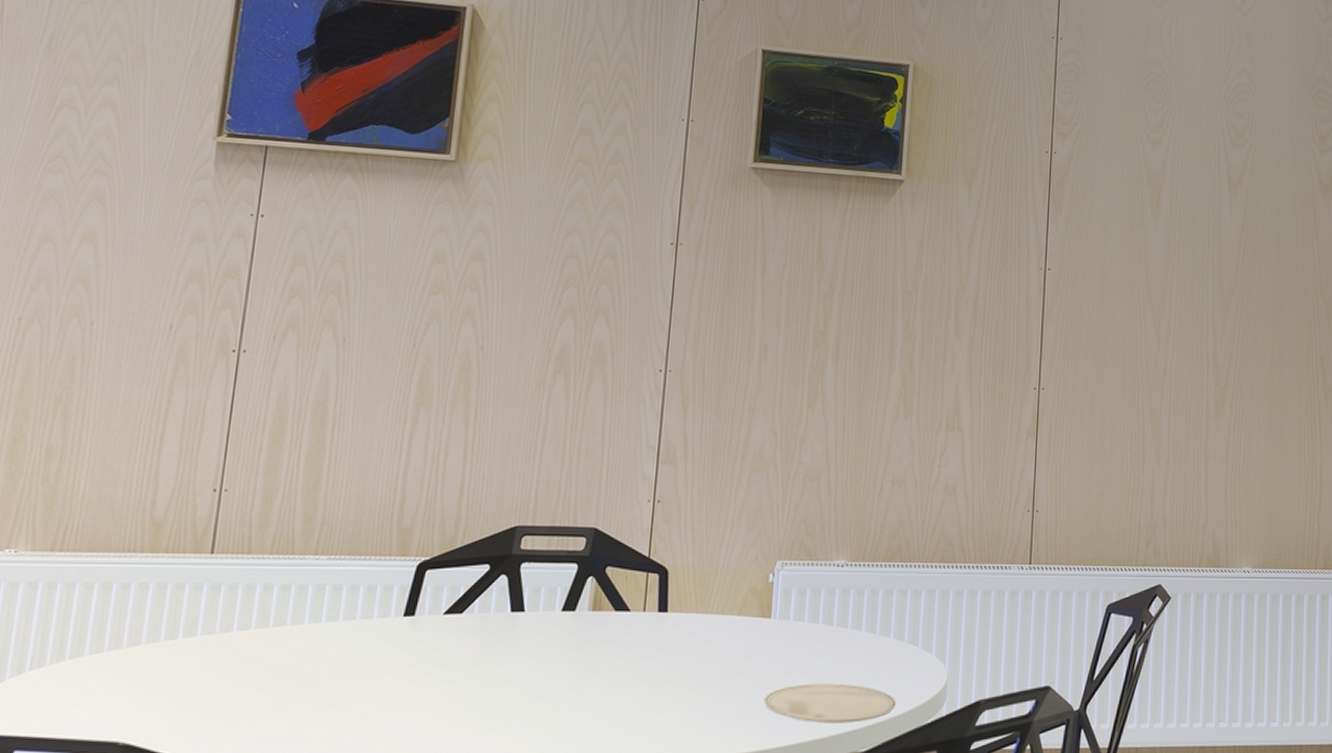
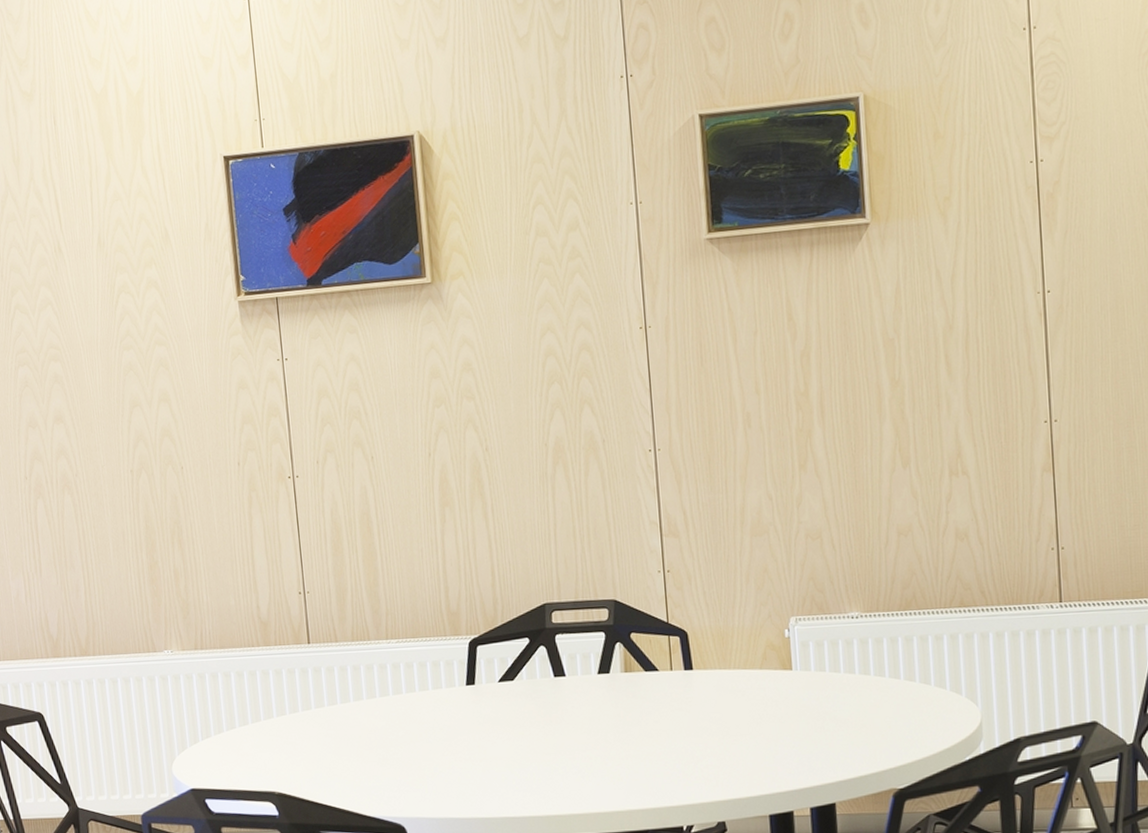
plate: present [764,682,896,724] -> none [796,726,930,764]

